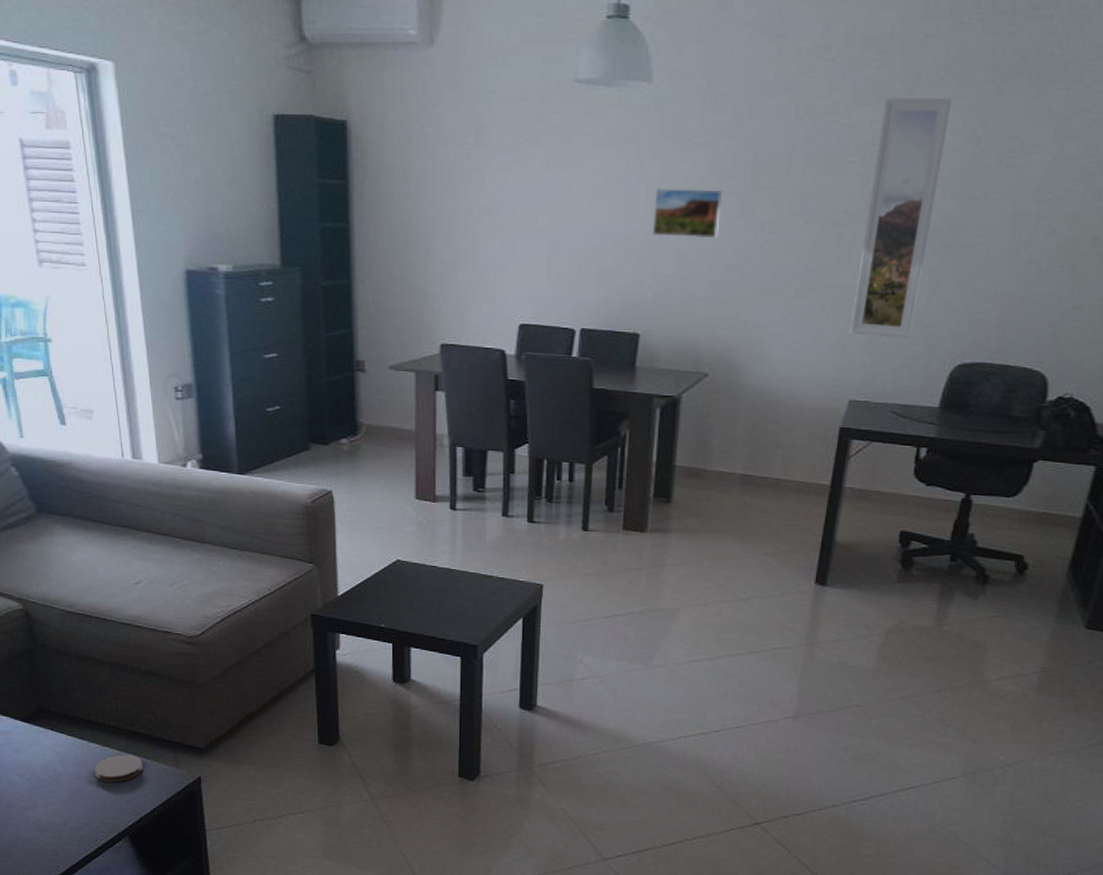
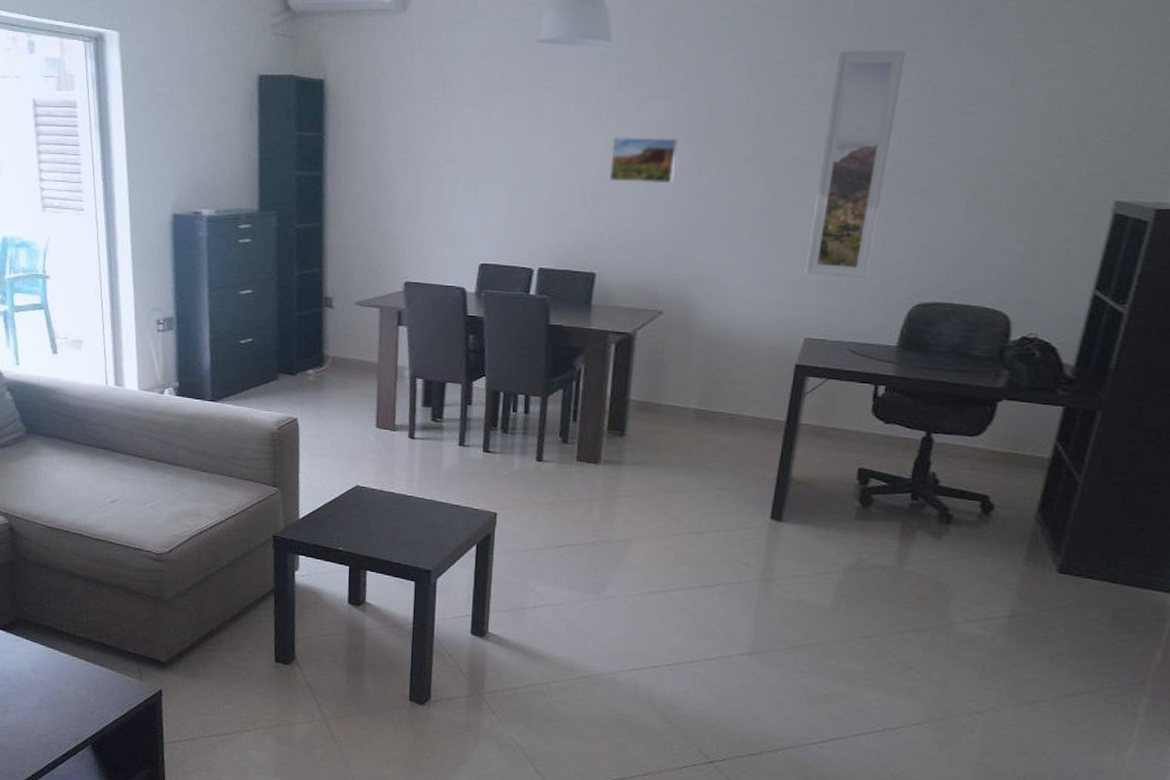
coaster: present [94,754,142,783] -> none [63,665,108,692]

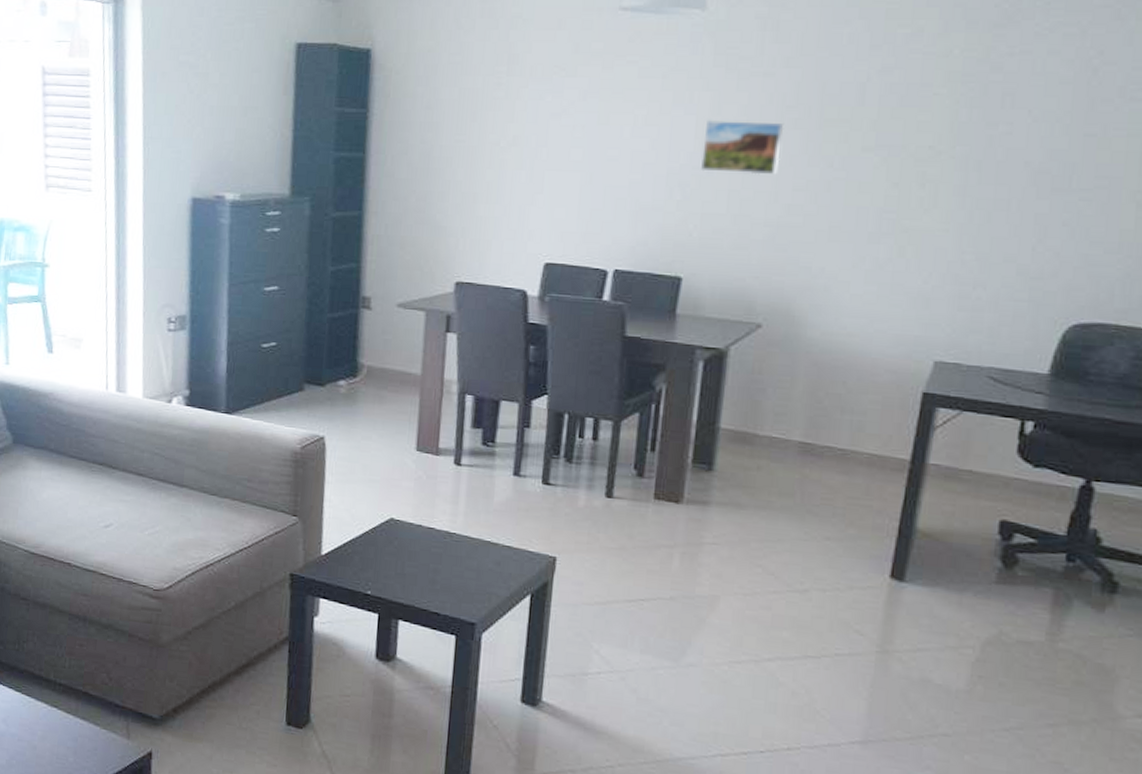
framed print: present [804,51,906,278] -> none [935,25,1061,292]

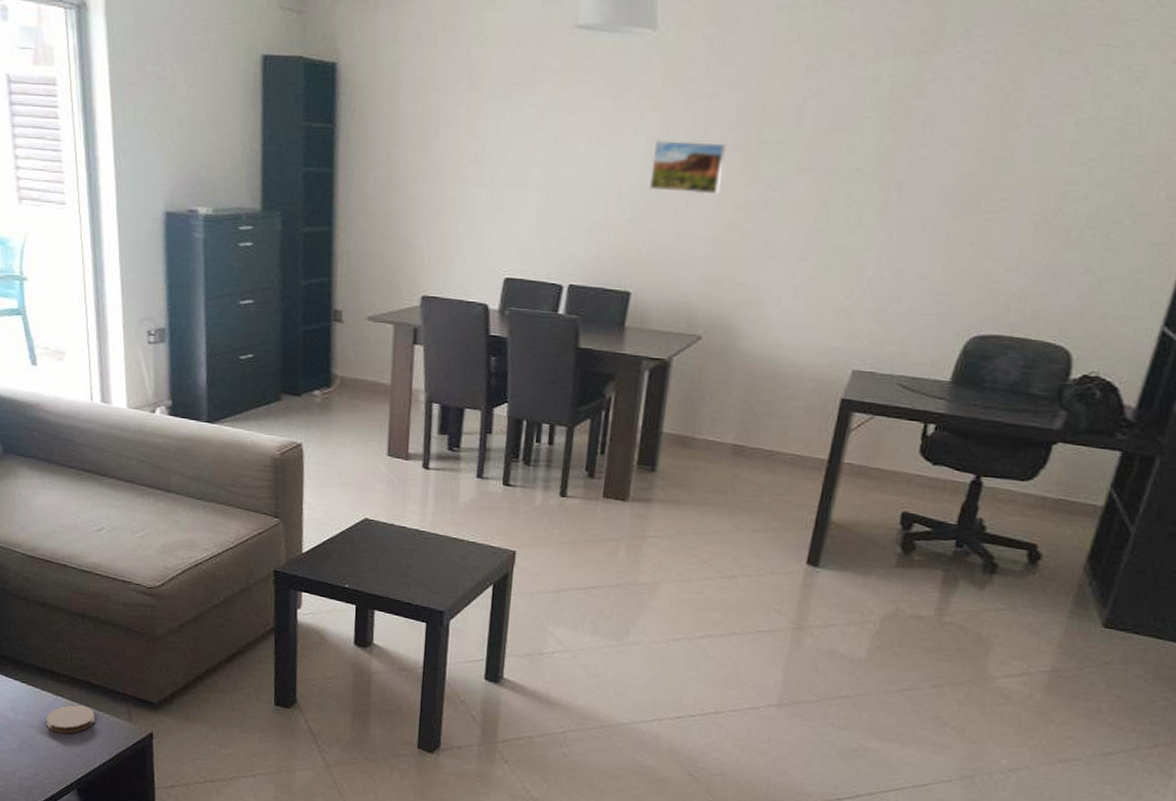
coaster: none [38,717,91,750] -> present [46,705,94,734]

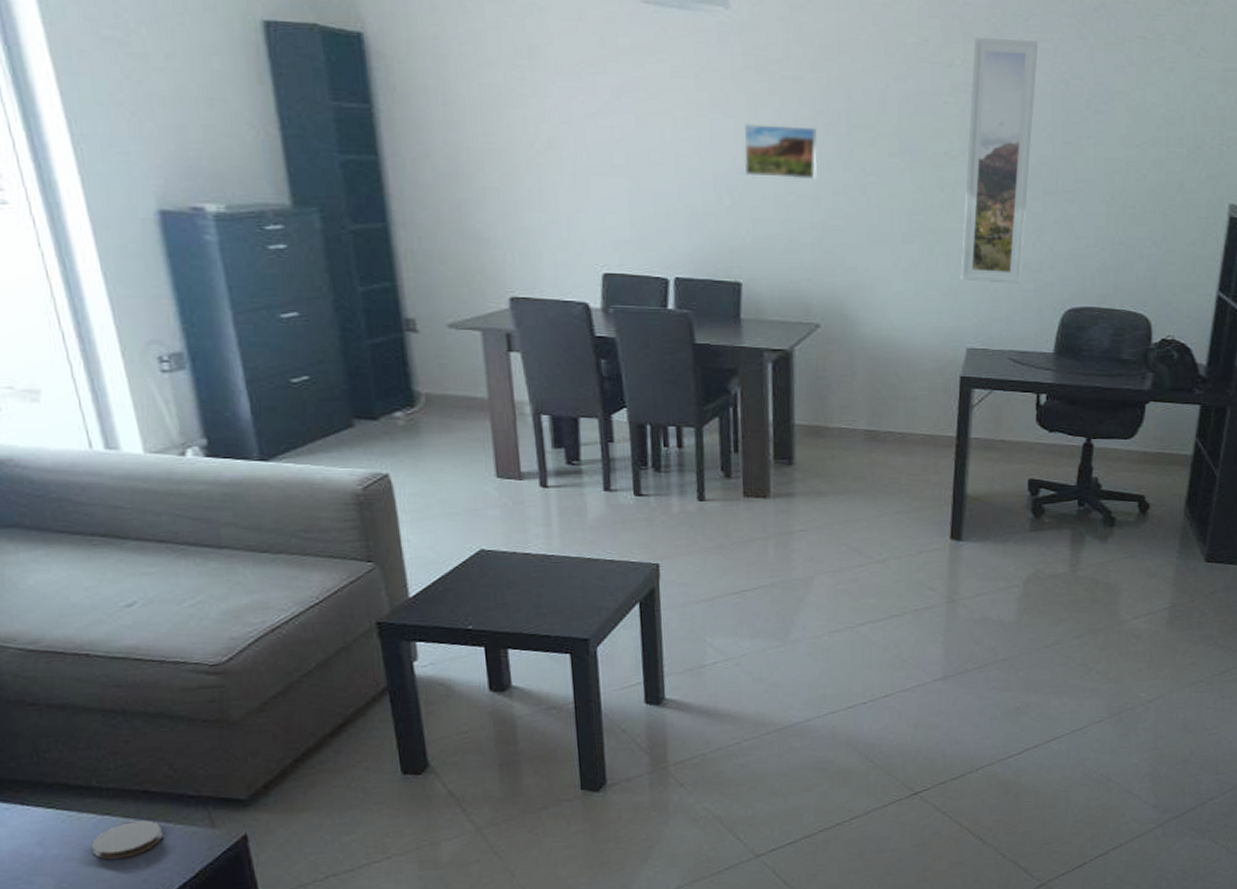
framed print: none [856,51,980,306] -> present [961,37,1039,284]

